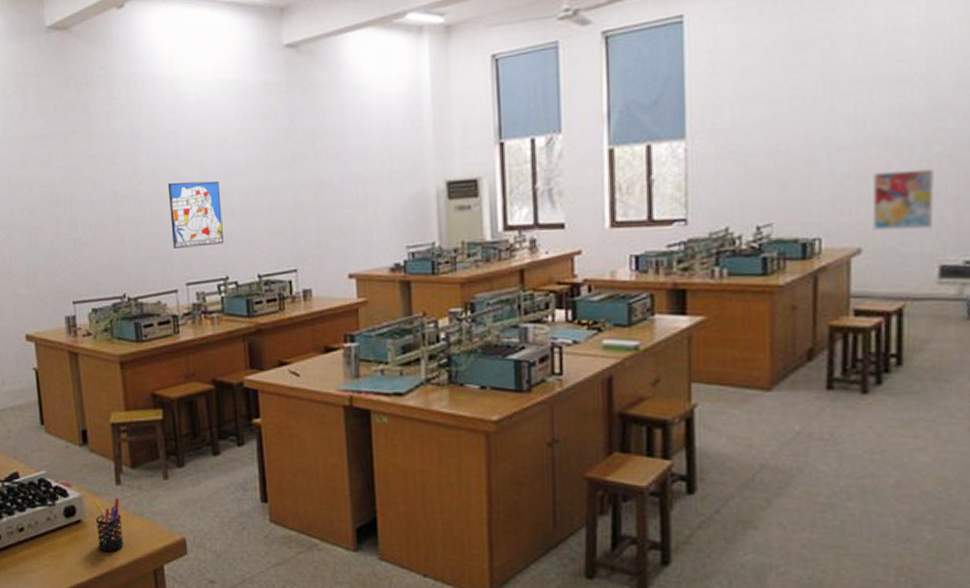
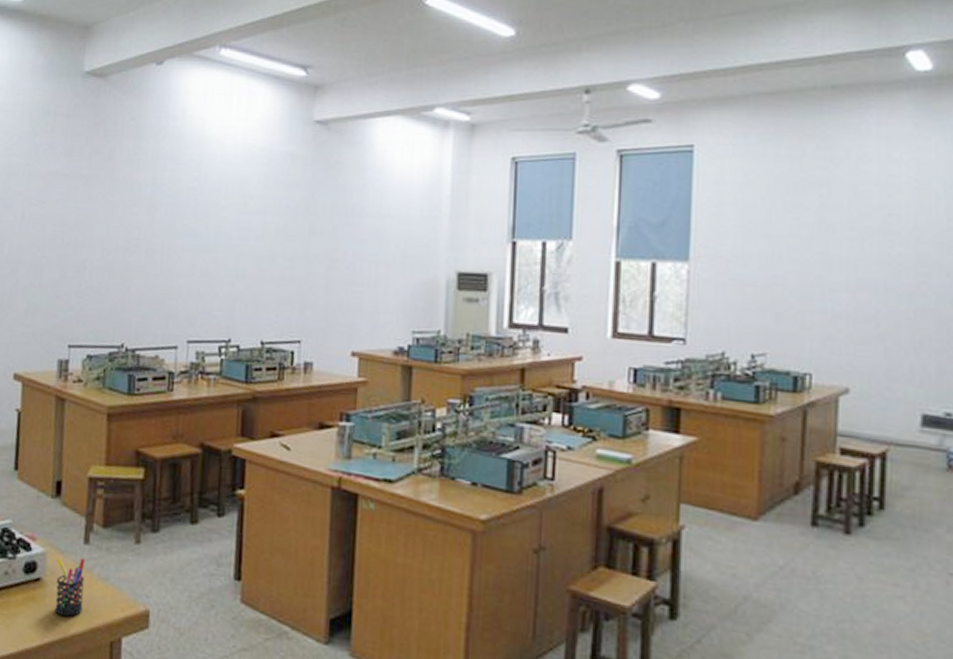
wall art: present [167,181,223,248] -> none [179,238,234,306]
wall art: present [872,168,934,231] -> none [860,316,918,378]

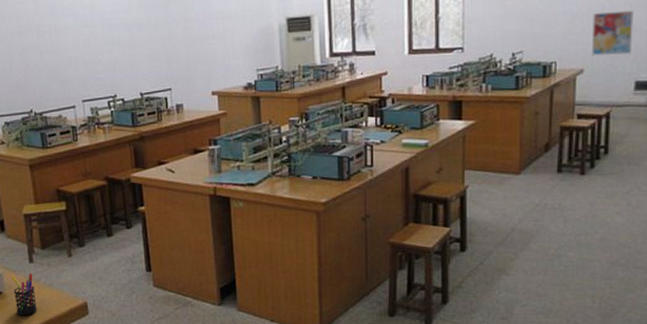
wall art: none [860,316,918,378] -> present [591,10,634,57]

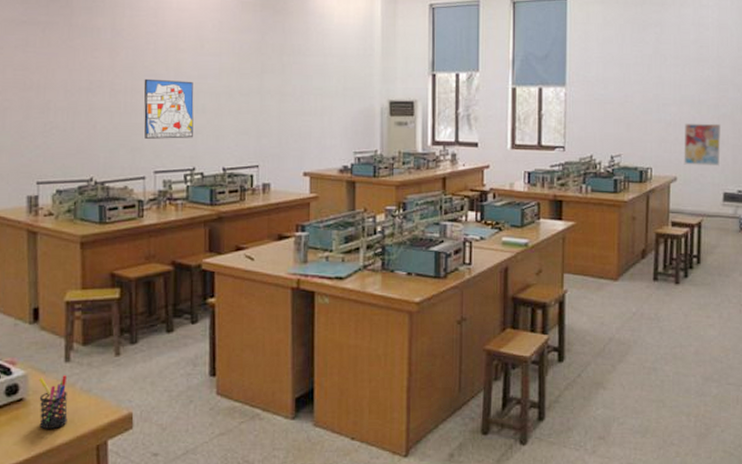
wall art: none [64,17,112,72] -> present [144,78,194,139]

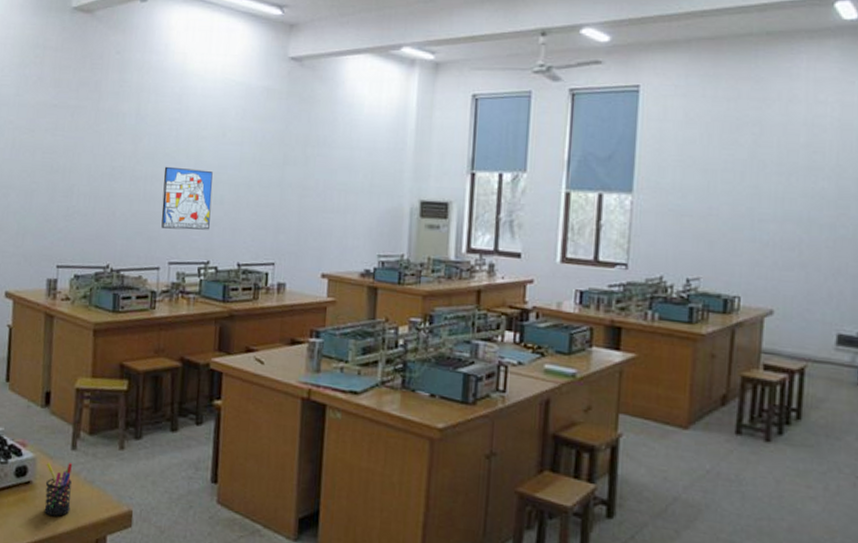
wall art: present [684,123,721,167] -> none [784,244,837,301]

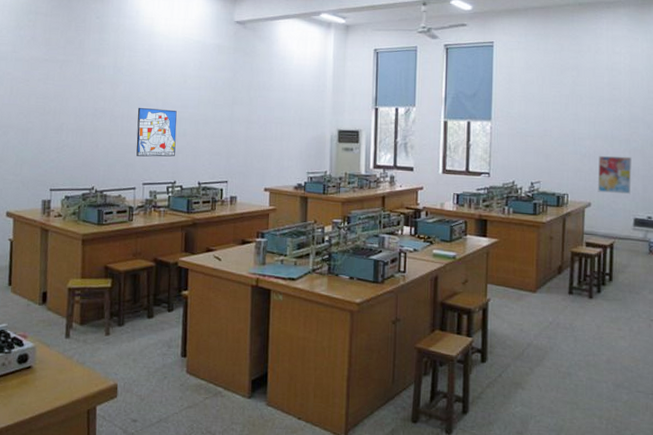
pen holder: present [44,462,73,517] -> none [43,349,67,393]
wall art: none [784,244,837,301] -> present [597,155,632,195]

